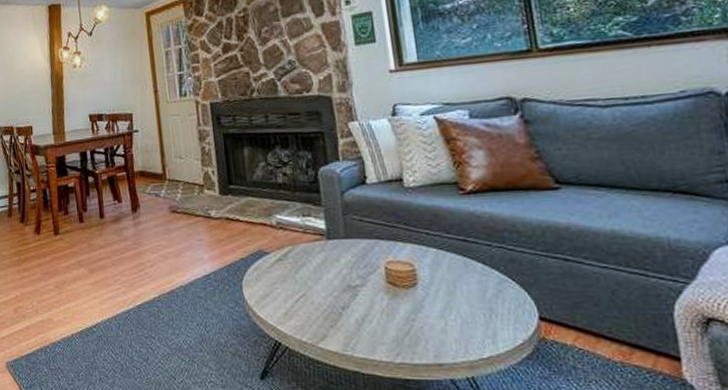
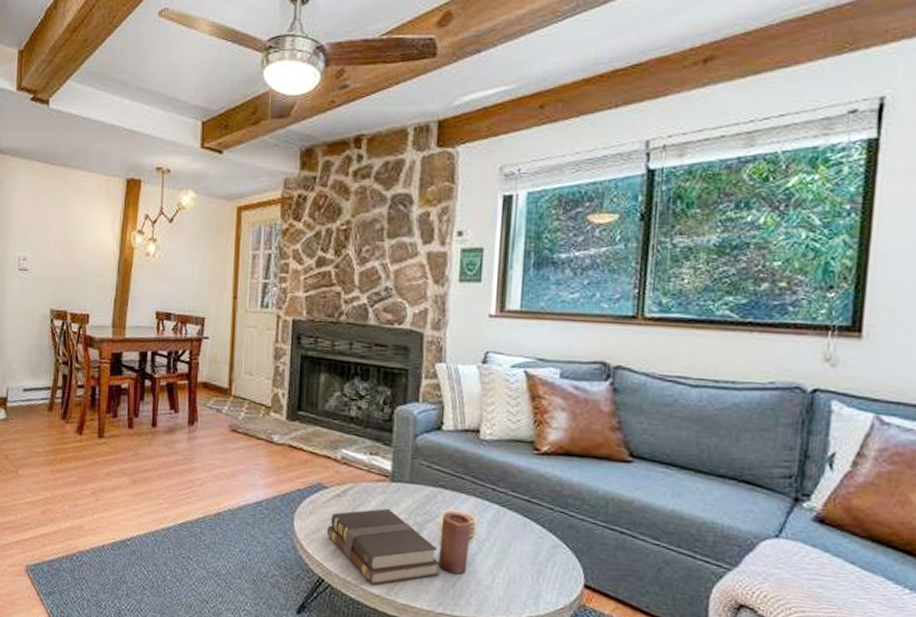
bible: none [274,265,392,343] -> present [326,508,440,585]
candle: none [384,261,418,322] -> present [438,512,472,575]

